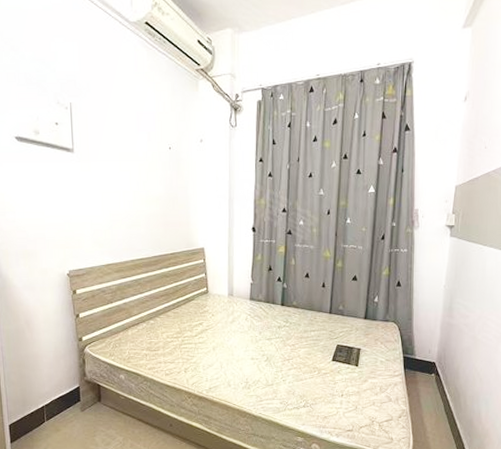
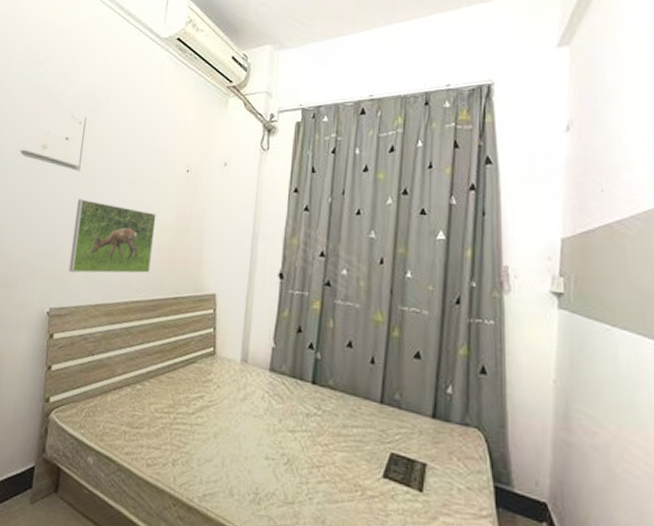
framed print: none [76,178,149,240] -> present [68,199,156,274]

